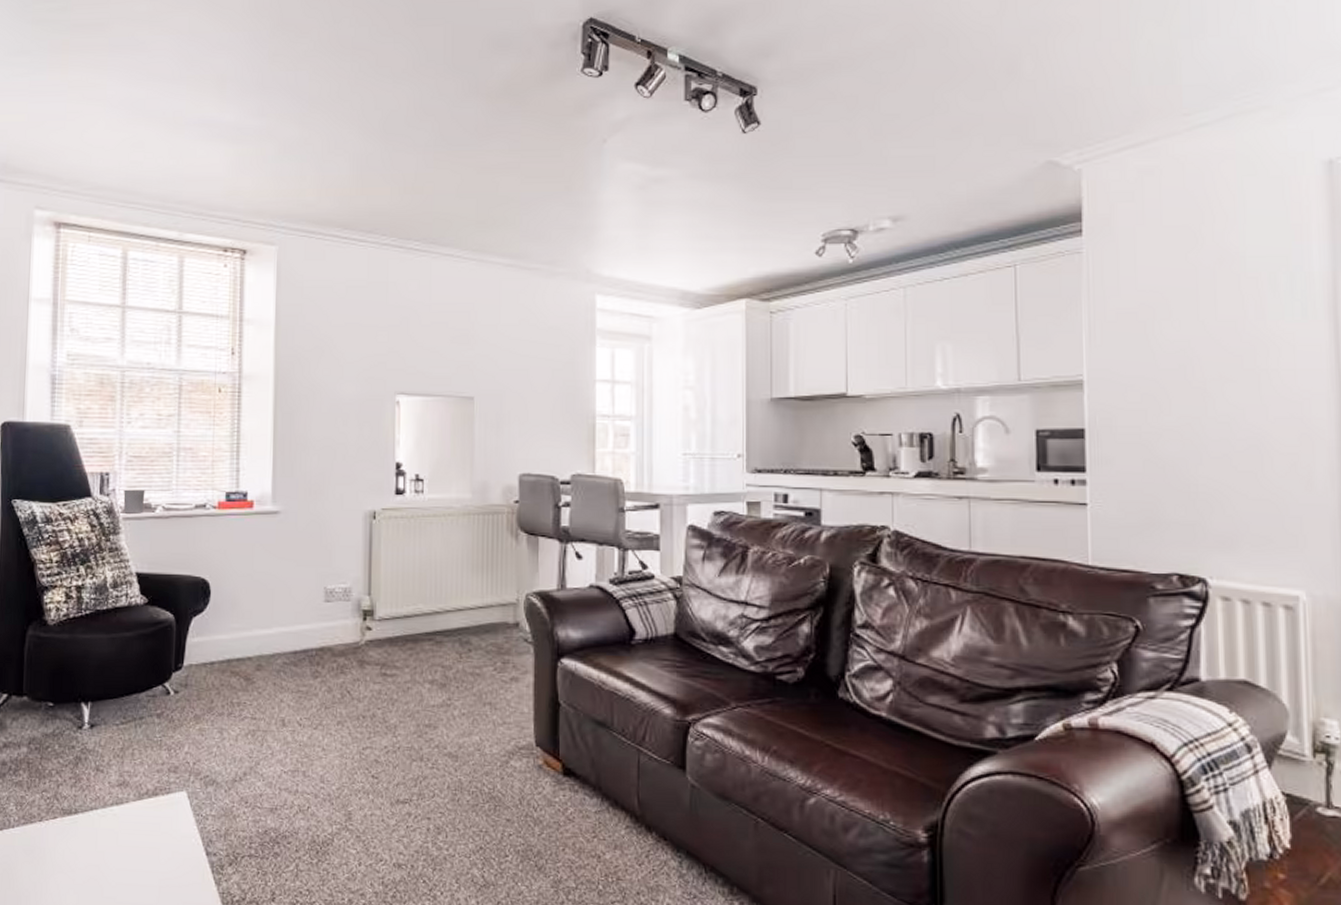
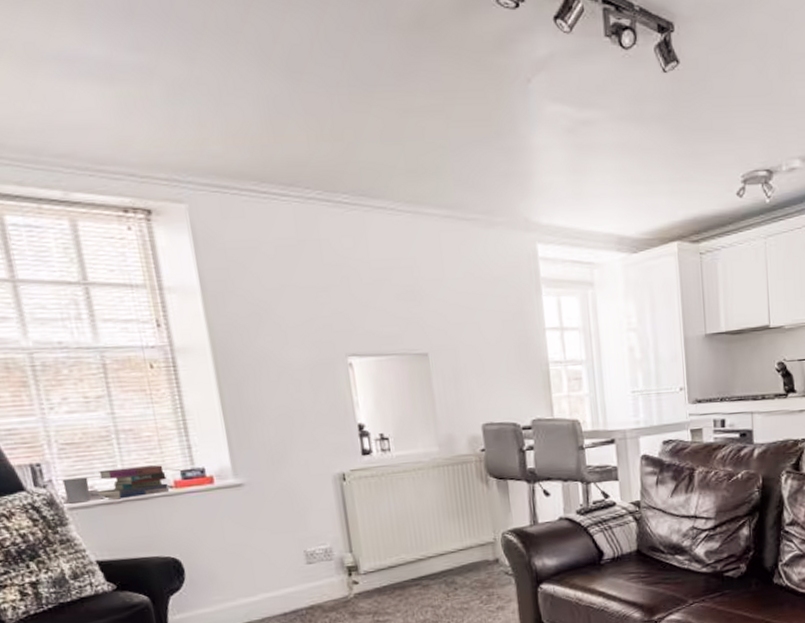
books: none [150,484,213,514] -> present [96,465,169,500]

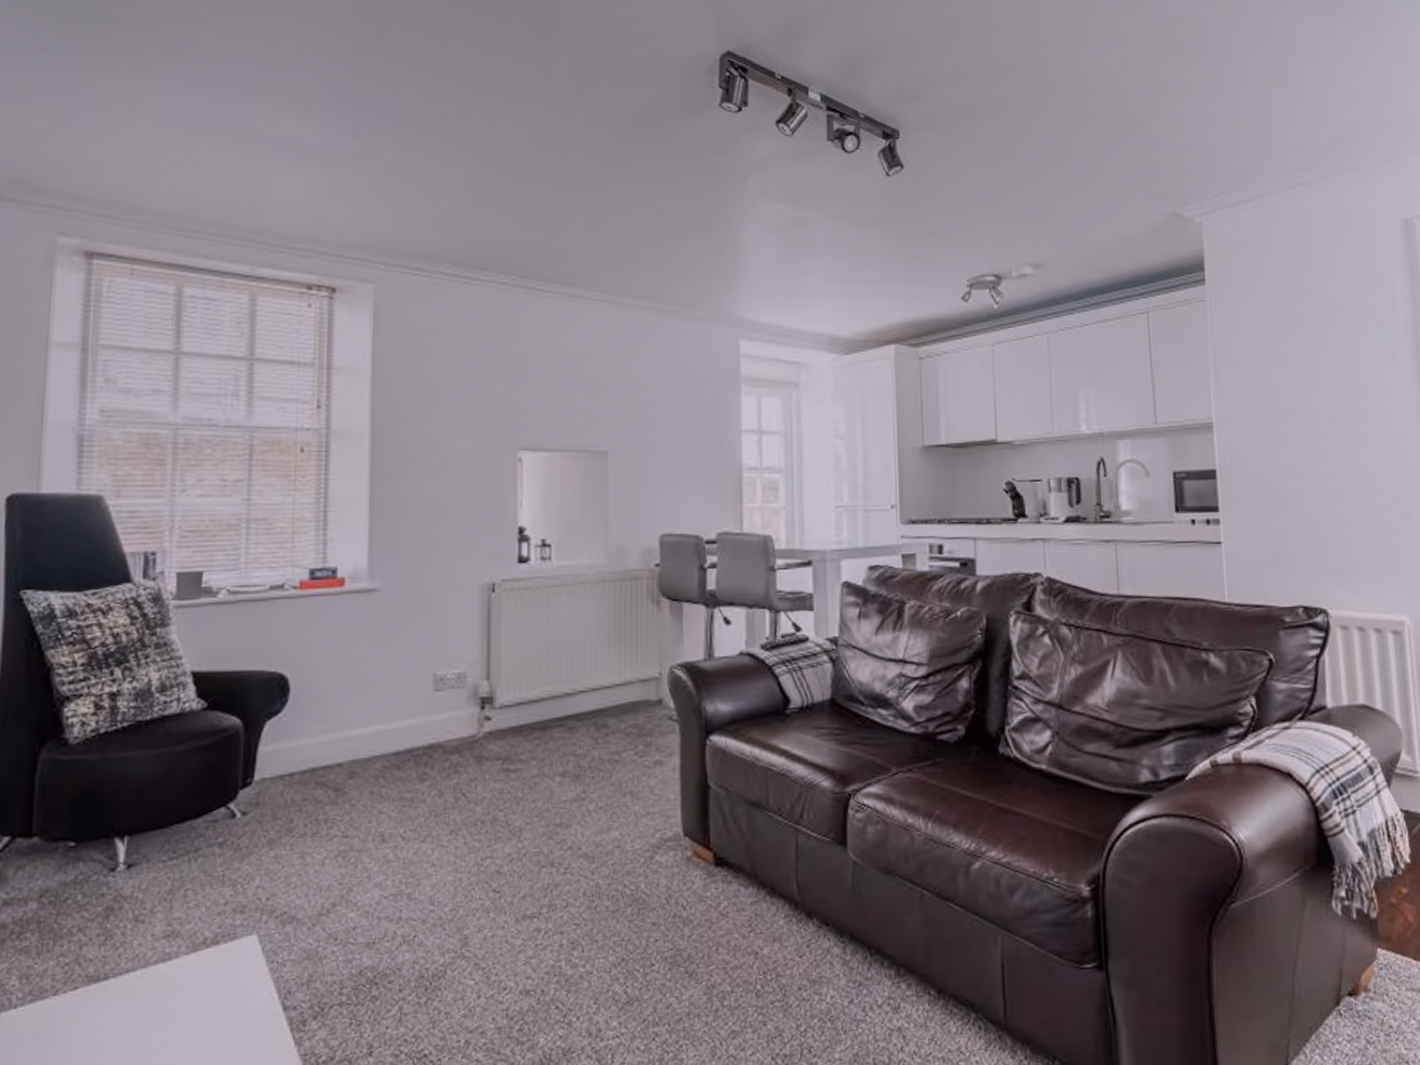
books: present [96,465,169,500] -> none [210,561,292,599]

